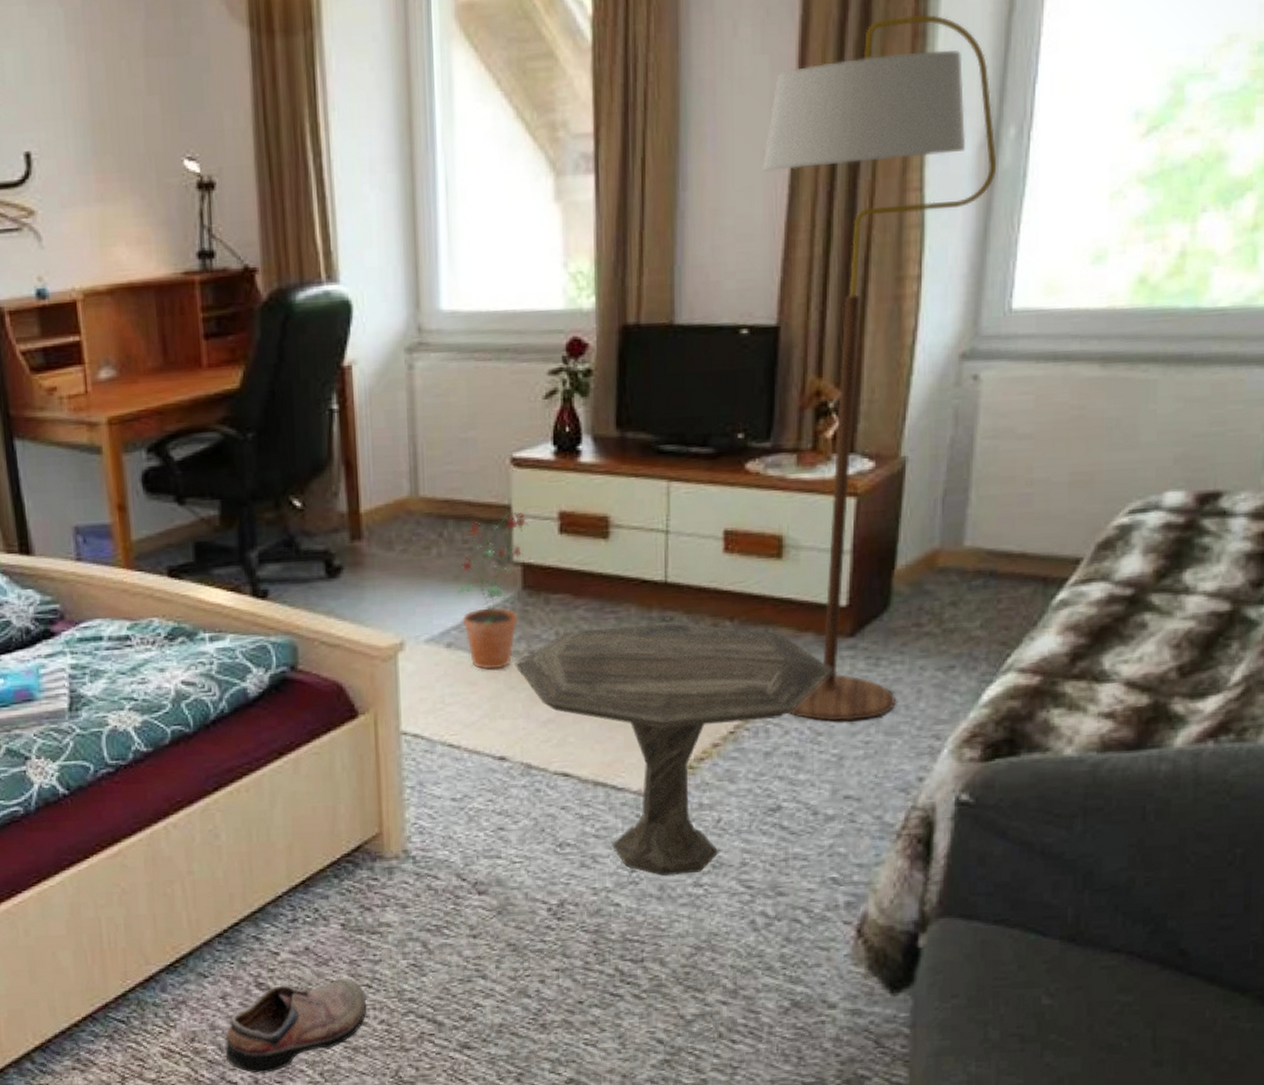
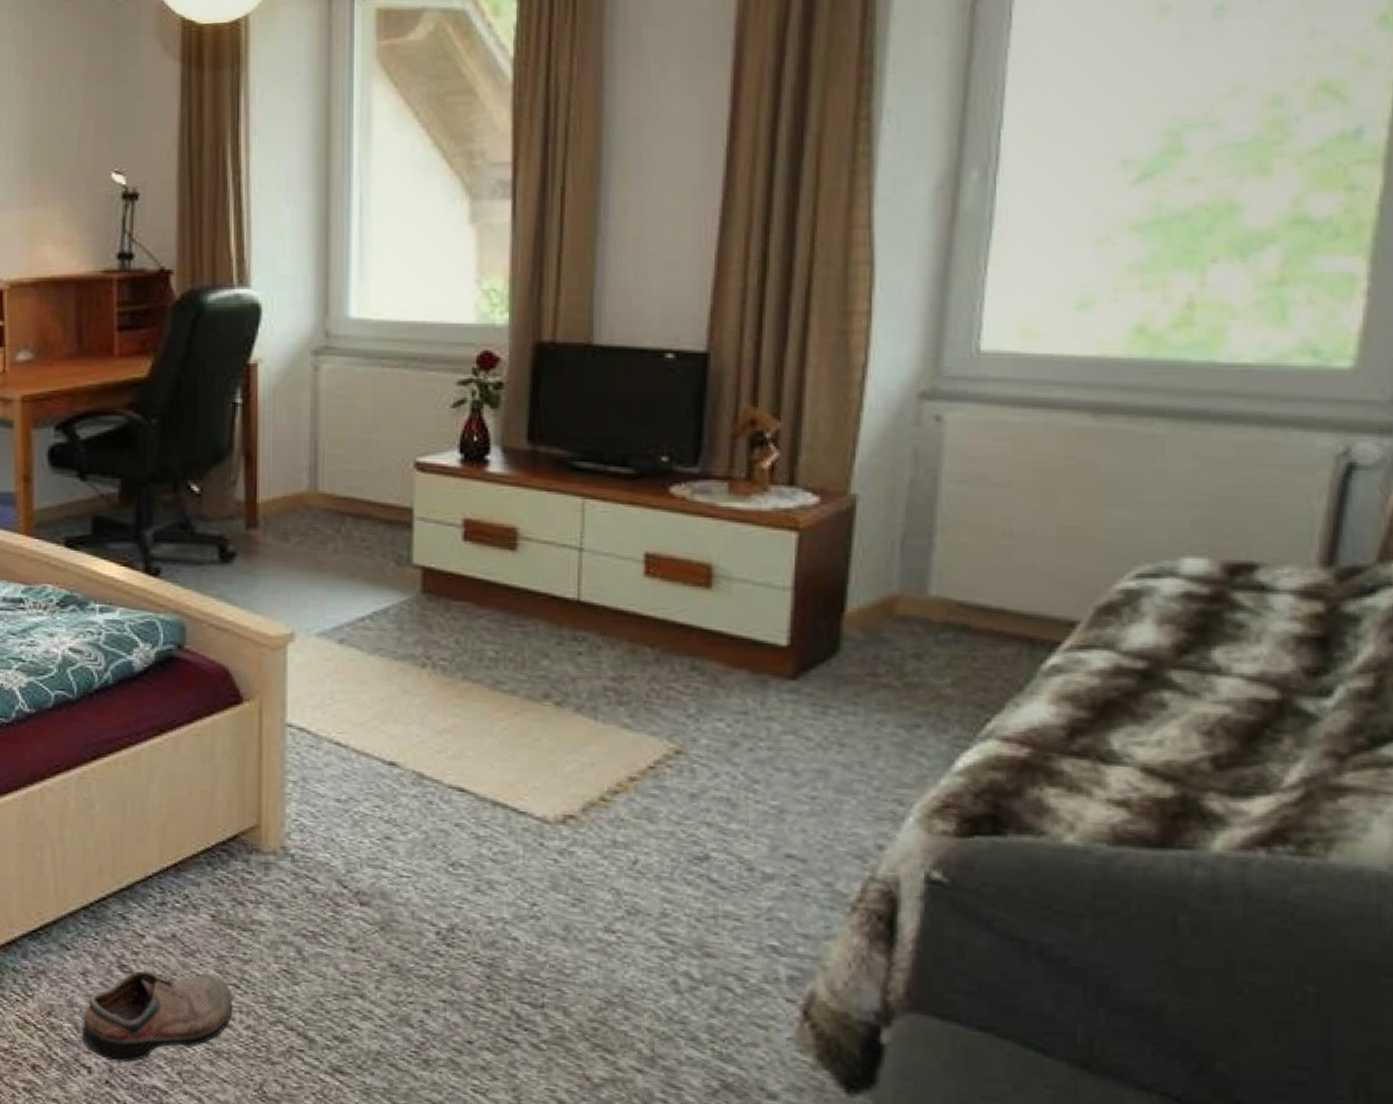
potted plant: present [457,512,529,670] -> none [352,516,431,671]
side table: present [515,622,833,877] -> none [410,640,772,917]
floor lamp: present [763,14,997,722] -> none [691,60,958,772]

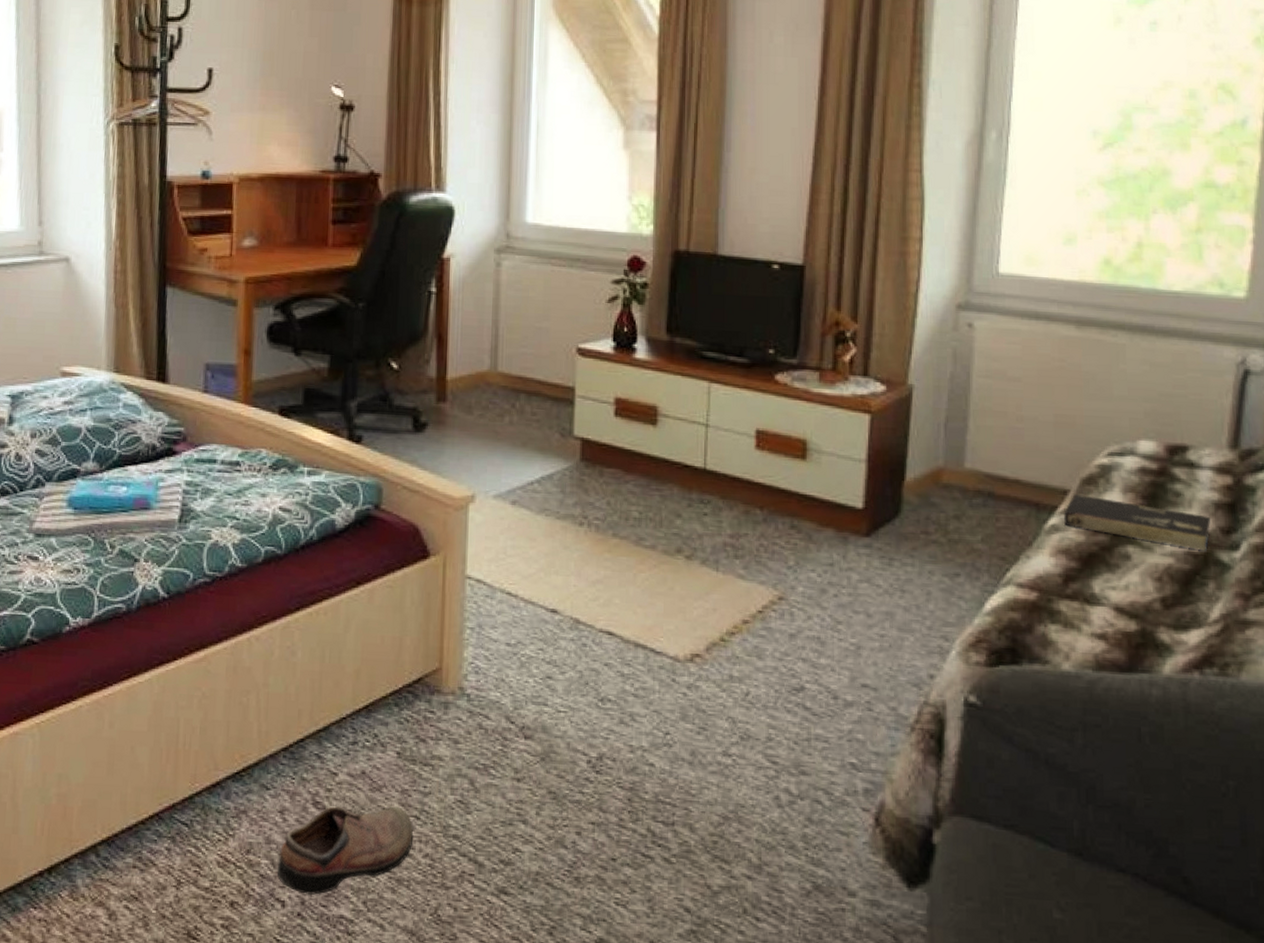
book: none [1070,626,1288,698] -> present [1064,493,1210,551]

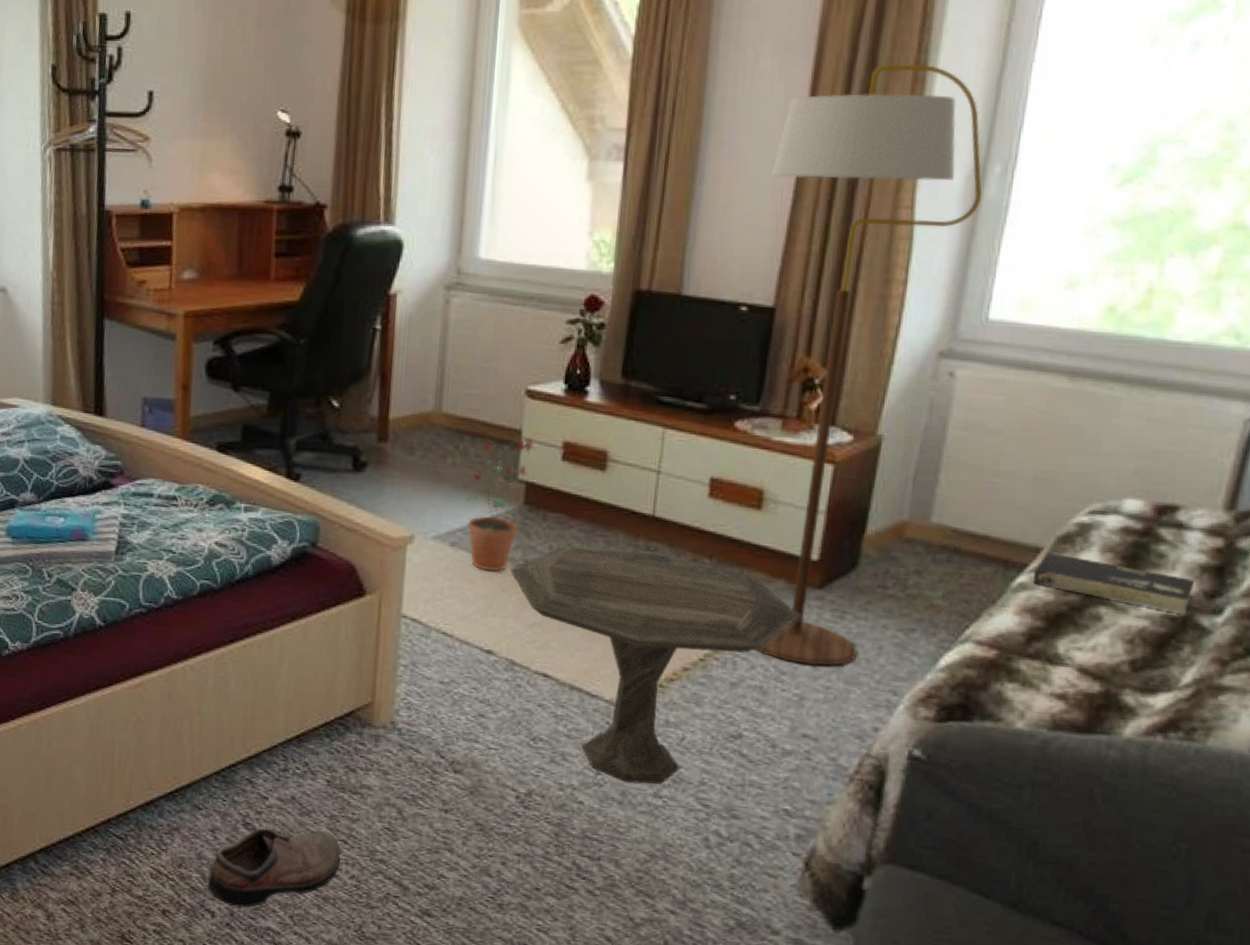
potted plant: none [524,394,589,529] -> present [465,436,536,572]
side table: none [570,502,851,743] -> present [510,547,801,785]
floor lamp: none [792,41,982,614] -> present [756,63,982,666]

